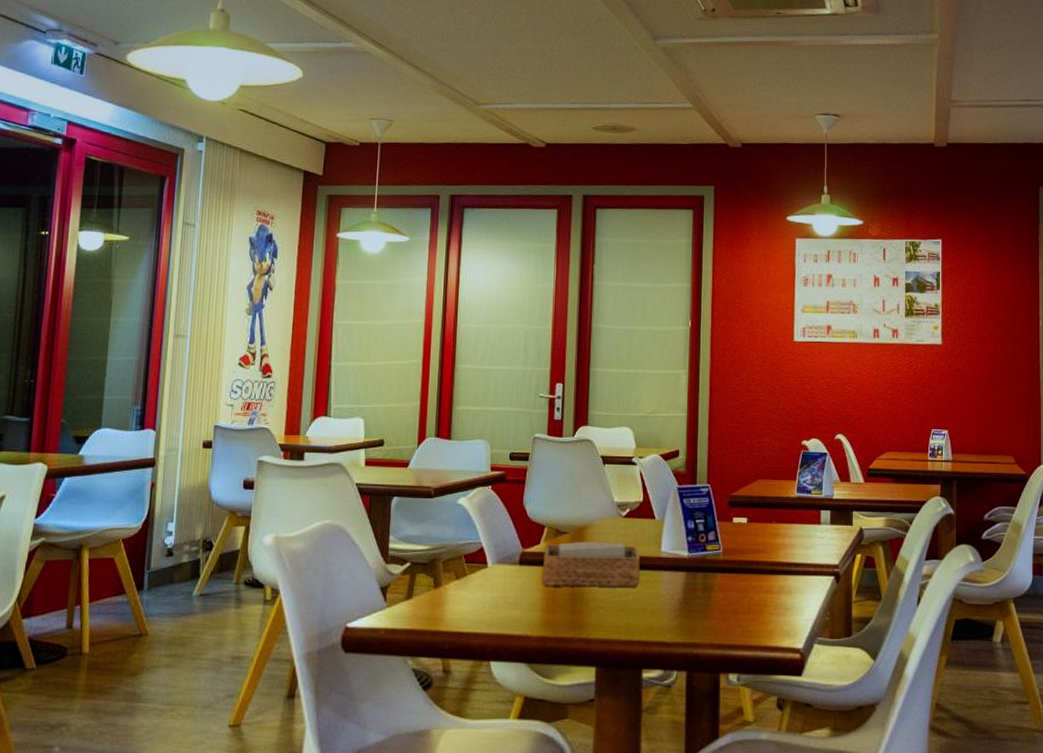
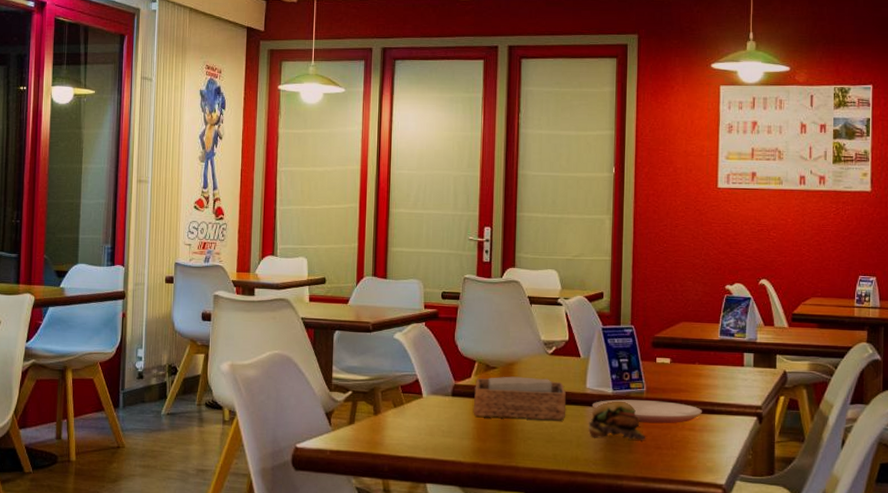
burger: none [663,565,723,605] -> present [589,401,646,440]
plate: none [668,563,780,587] -> present [593,399,703,424]

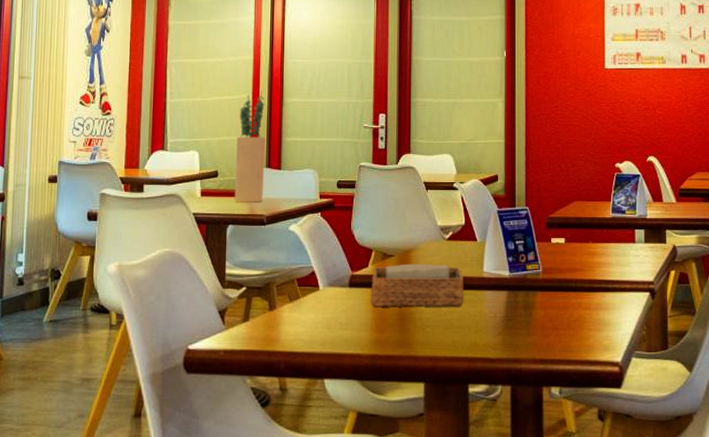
vase: none [341,201,372,310] -> present [234,91,265,203]
burger: present [589,401,646,440] -> none [487,284,544,322]
plate: present [593,399,703,424] -> none [490,281,598,305]

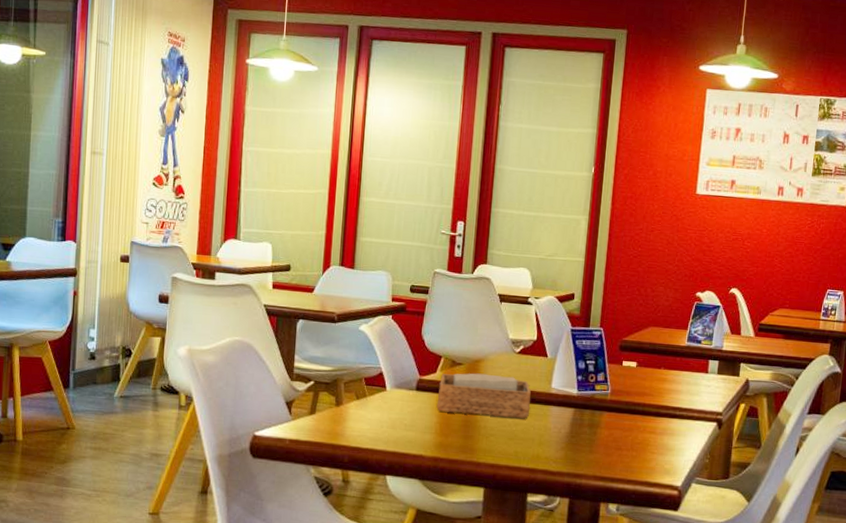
vase: present [234,91,265,203] -> none [306,187,341,300]

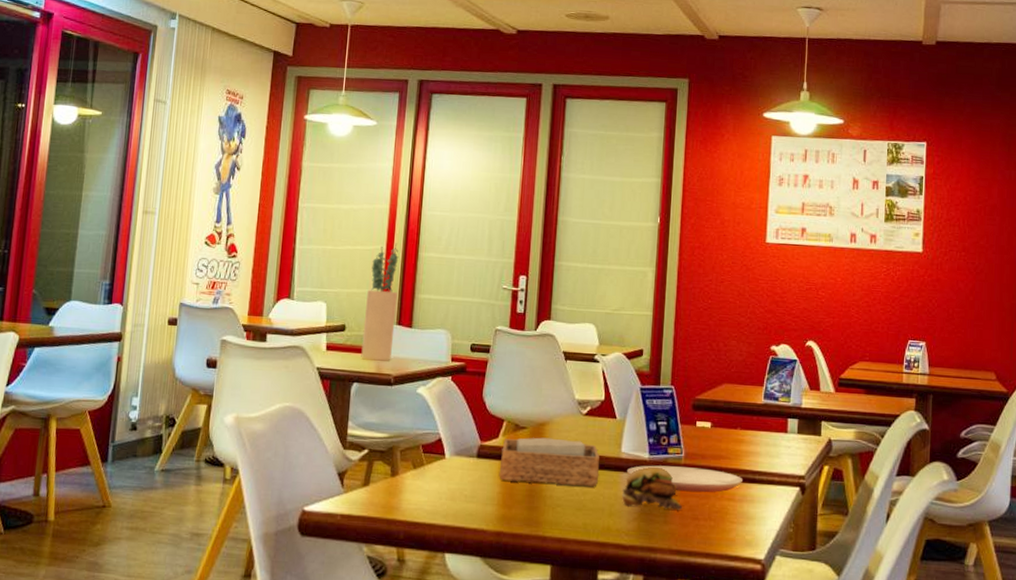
vase: none [306,187,341,300] -> present [361,243,399,361]
burger: none [551,402,608,441] -> present [622,467,683,510]
plate: none [556,400,665,426] -> present [627,465,744,493]

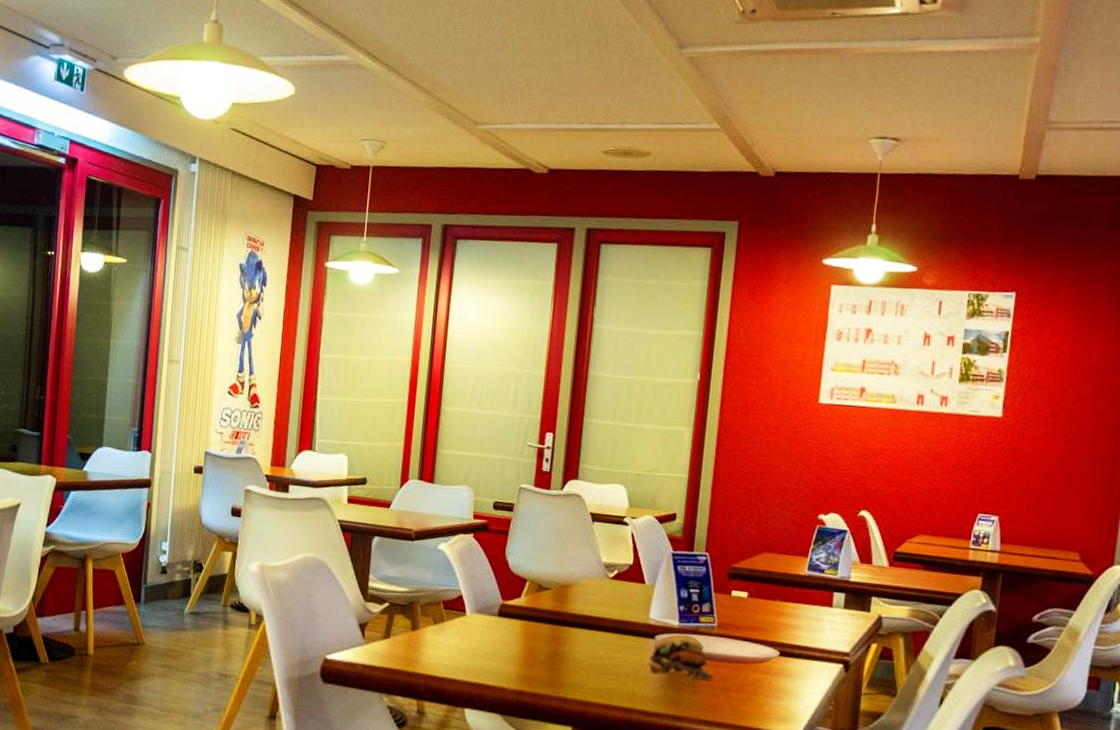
vase: present [361,243,399,361] -> none [382,396,421,516]
napkin holder: present [499,437,600,487] -> none [520,599,626,652]

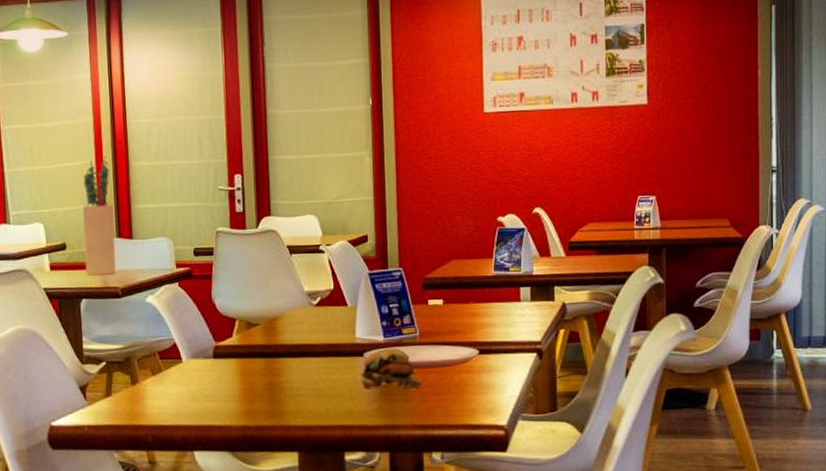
vase: none [382,396,421,516] -> present [83,156,116,276]

